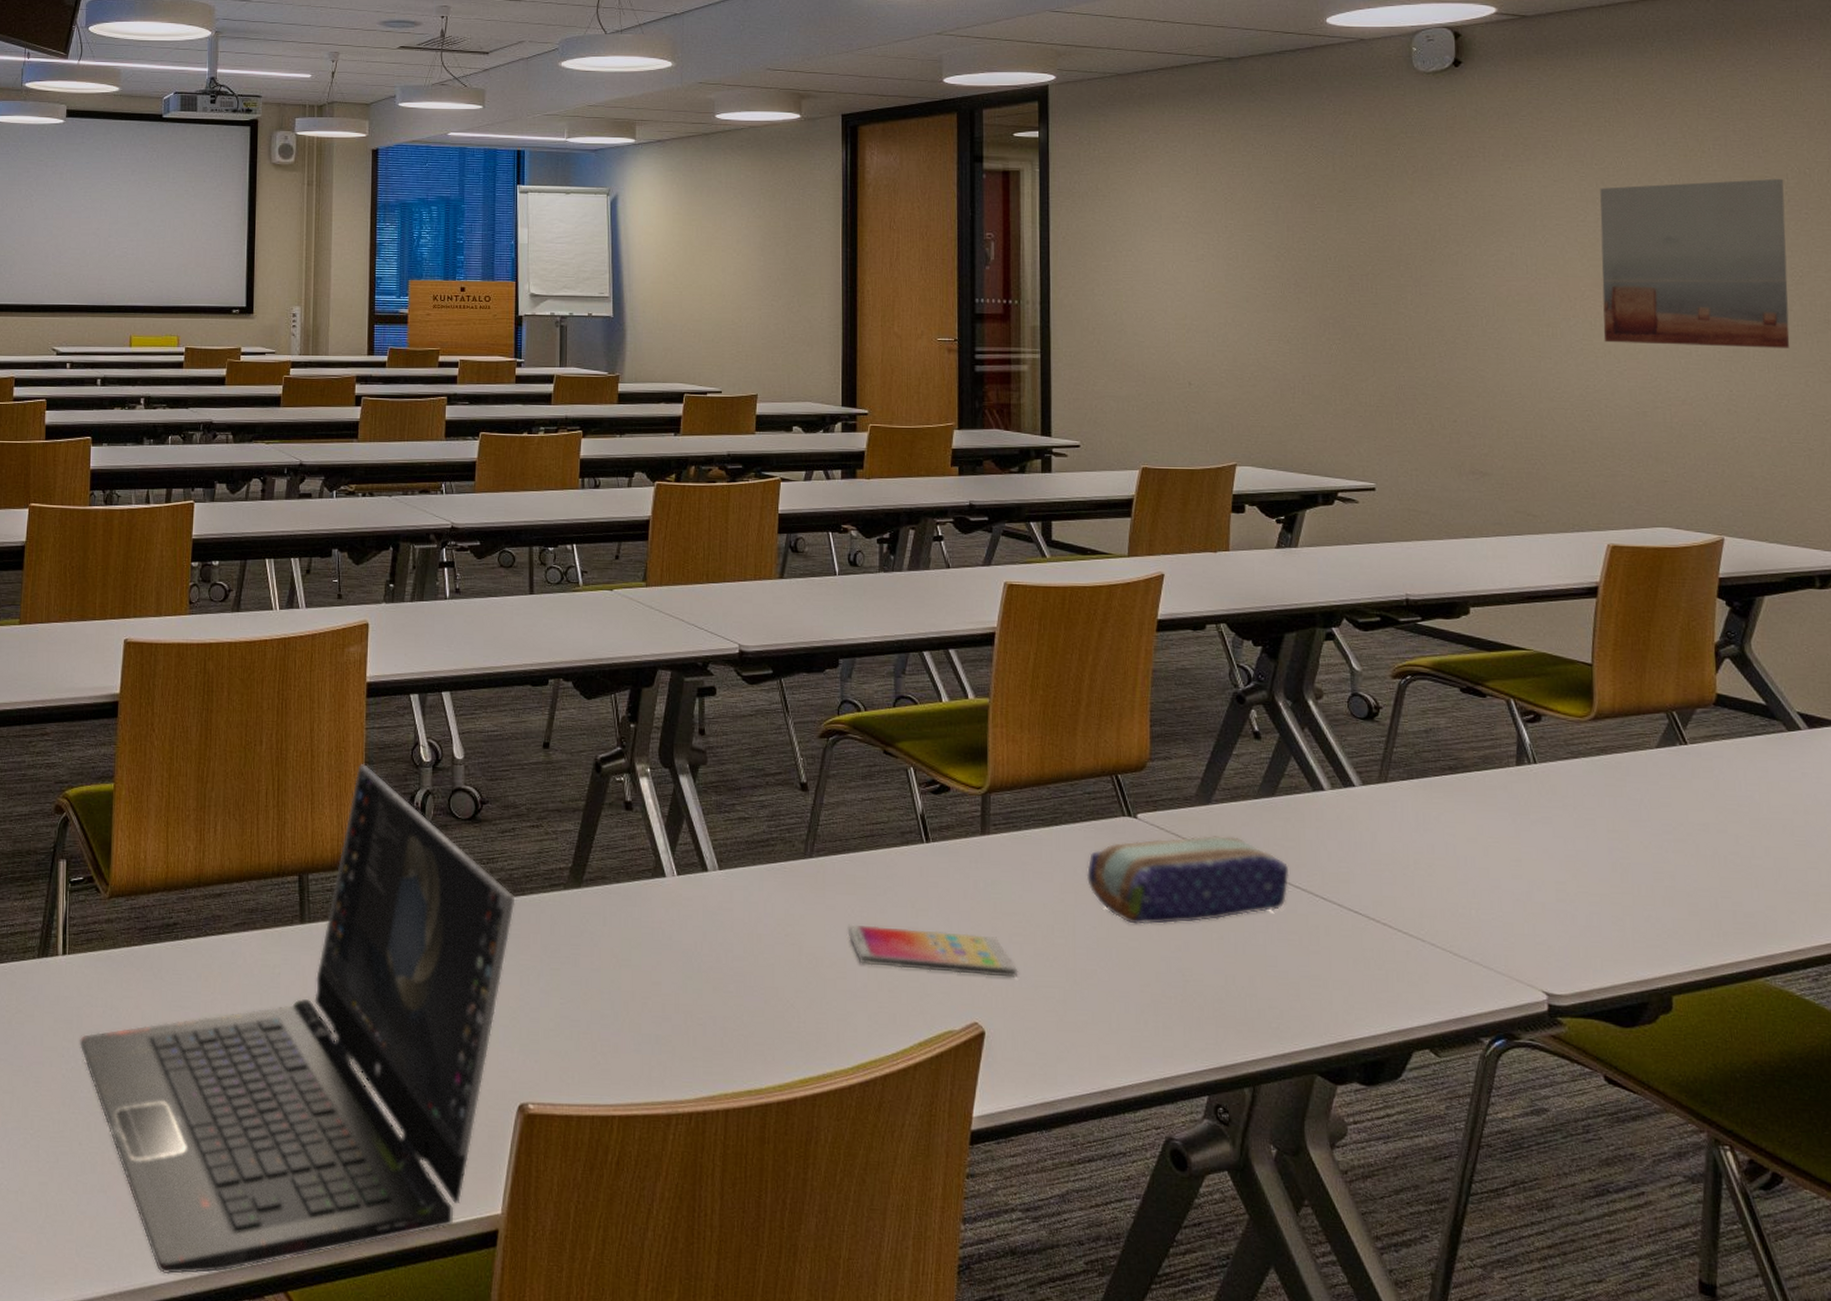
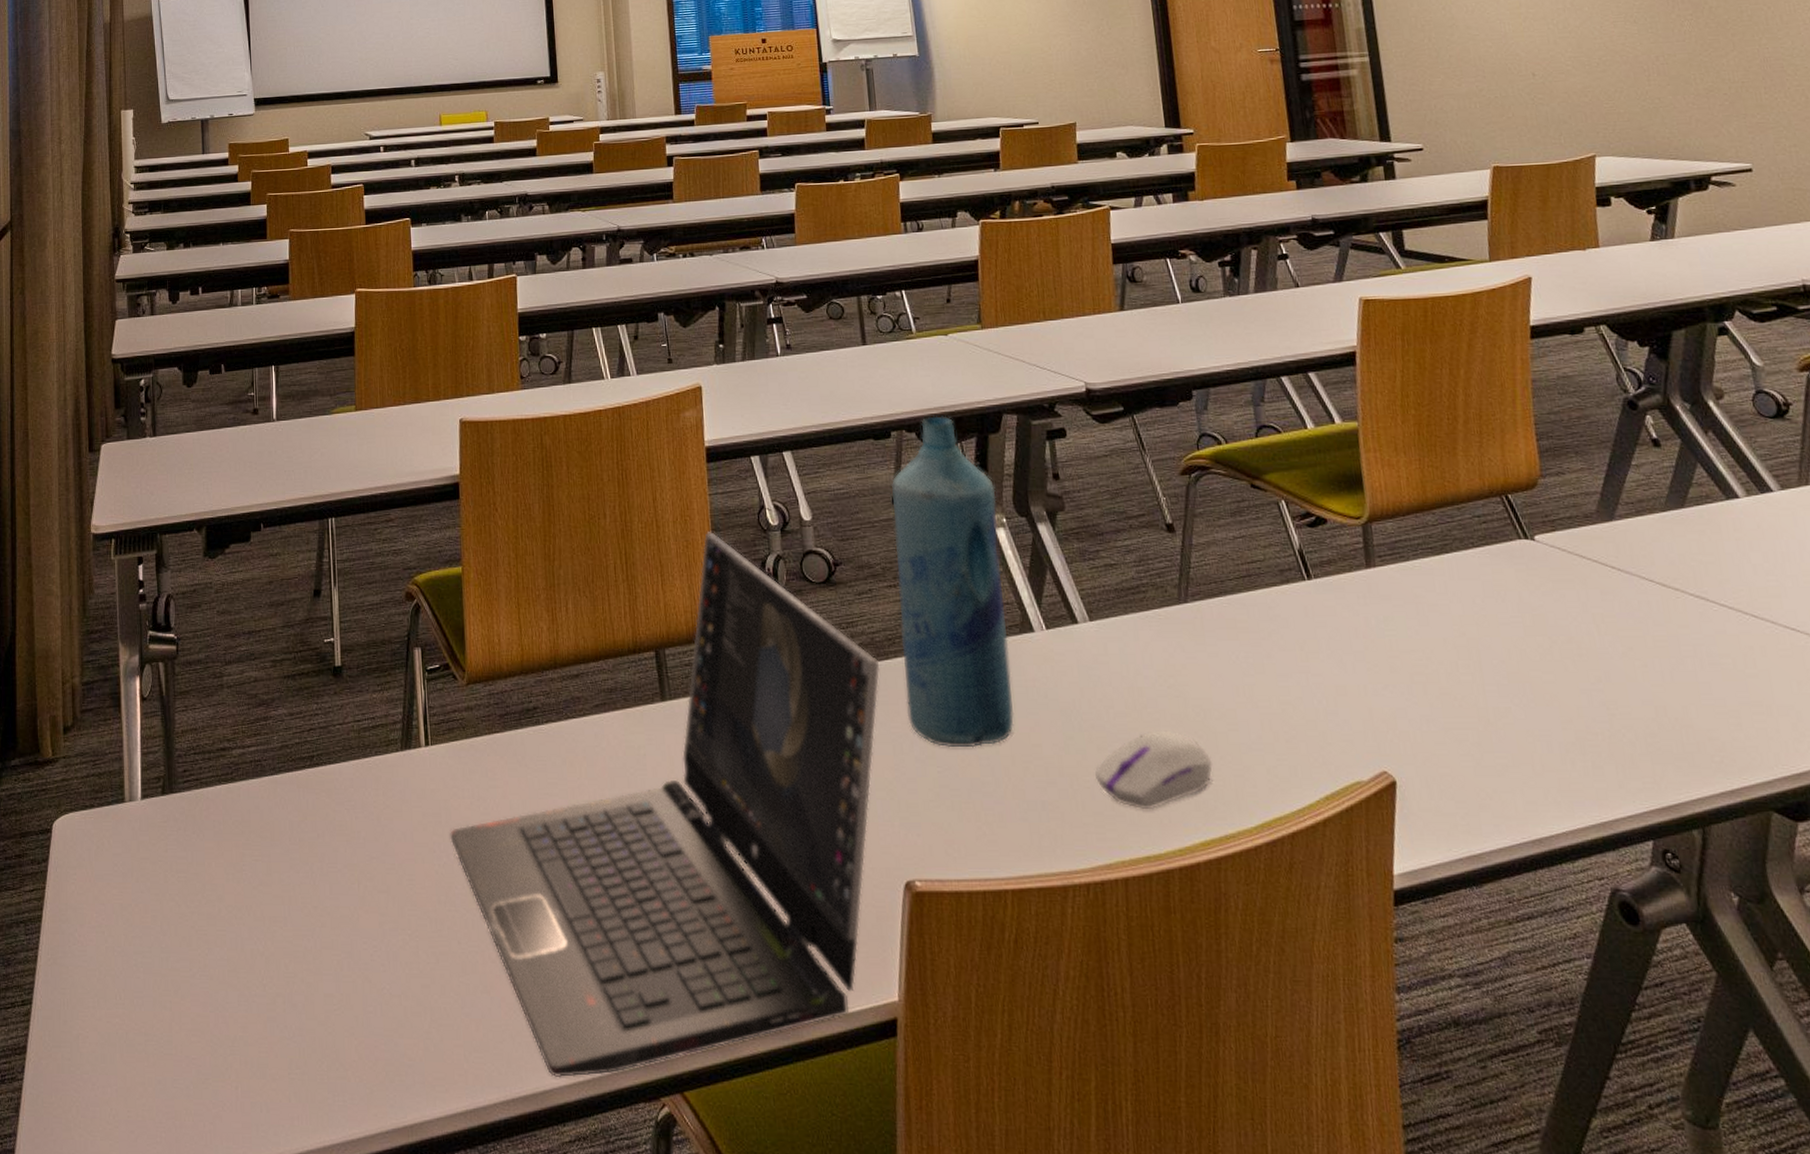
bottle: none [538,667,643,983] -> present [891,416,1015,748]
computer mouse: none [709,974,820,1048] -> present [1095,730,1214,810]
smartphone: present [847,924,1018,978] -> none [1233,671,1425,720]
pencil case: present [1086,836,1289,925] -> none [1486,554,1713,655]

